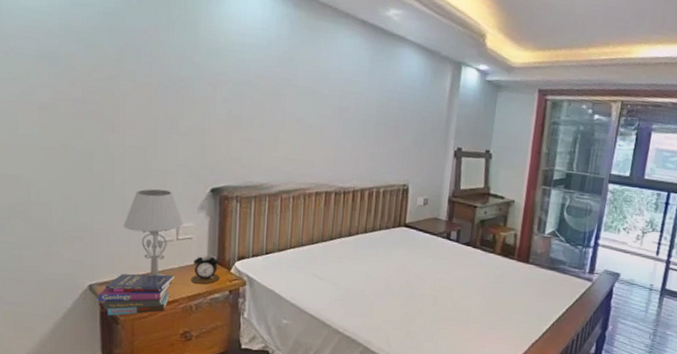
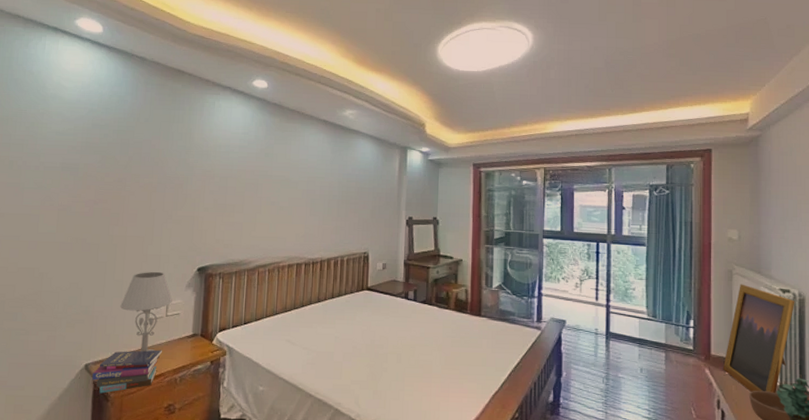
alarm clock: present [191,254,220,285] -> none [176,328,203,358]

